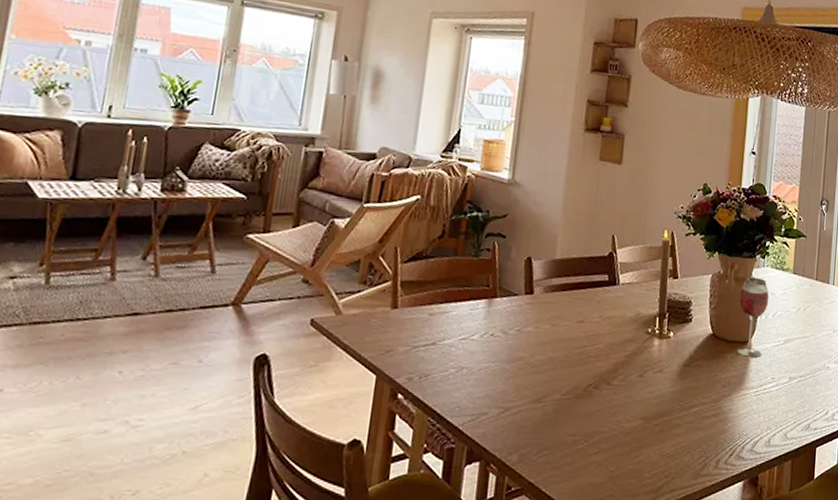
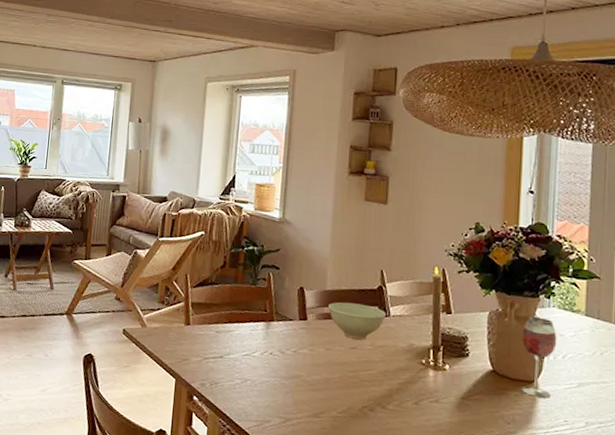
bowl: none [556,271,616,312] -> present [327,302,387,340]

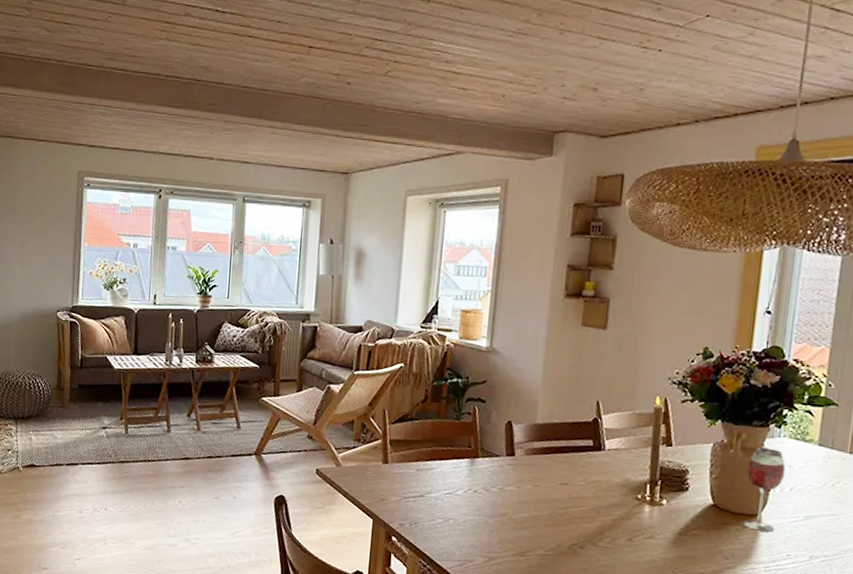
bowl: present [327,302,387,340] -> none [537,436,602,476]

